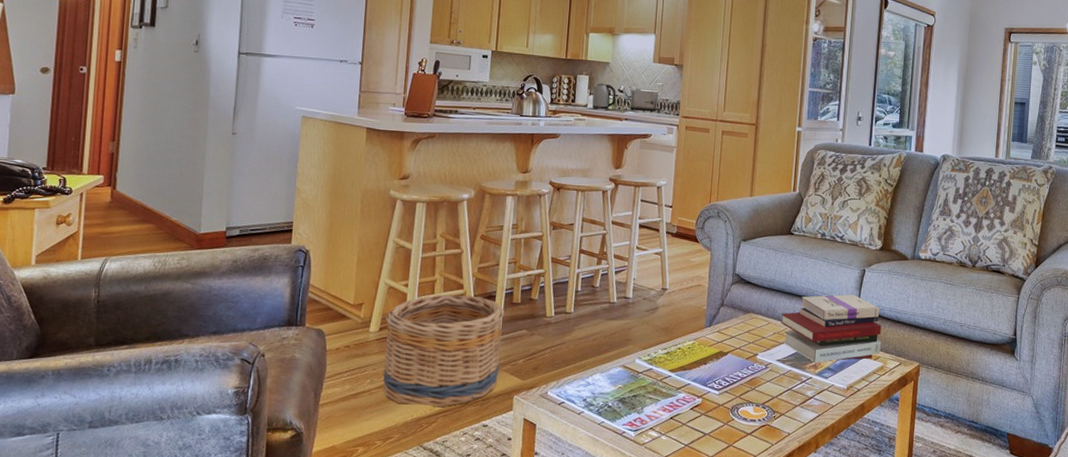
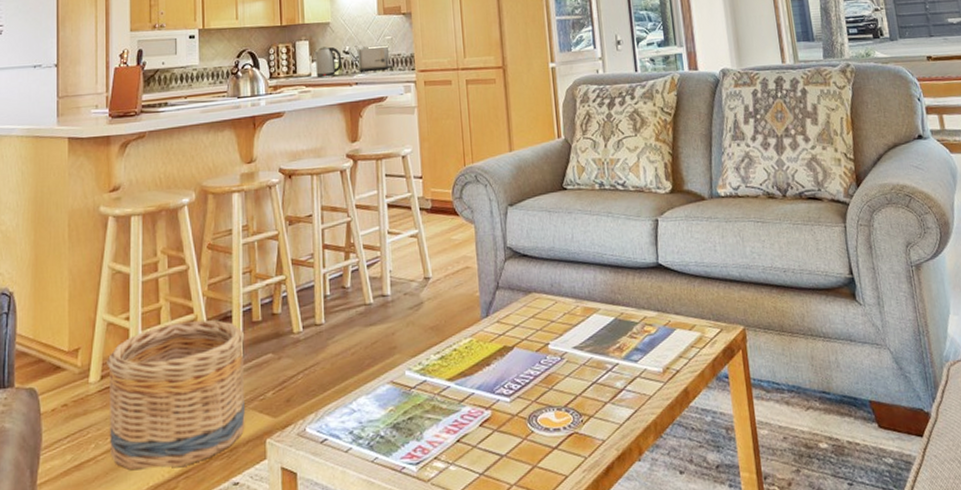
books: present [781,294,881,363] -> none [569,251,695,344]

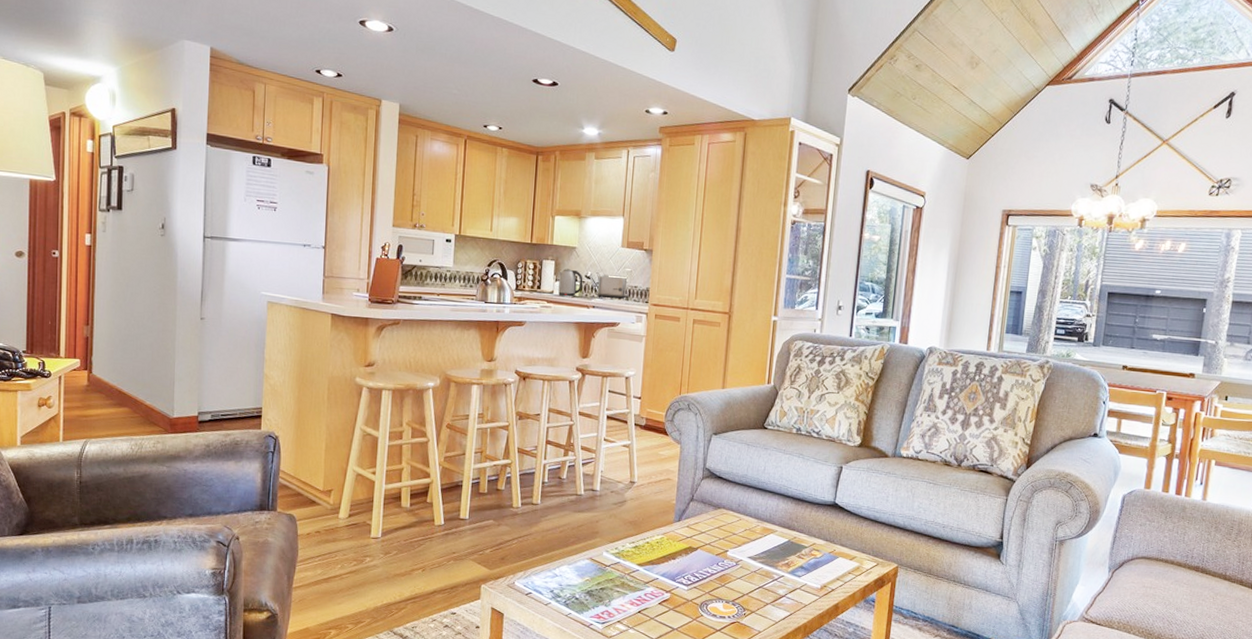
basket: present [107,320,245,471] -> none [353,483,472,594]

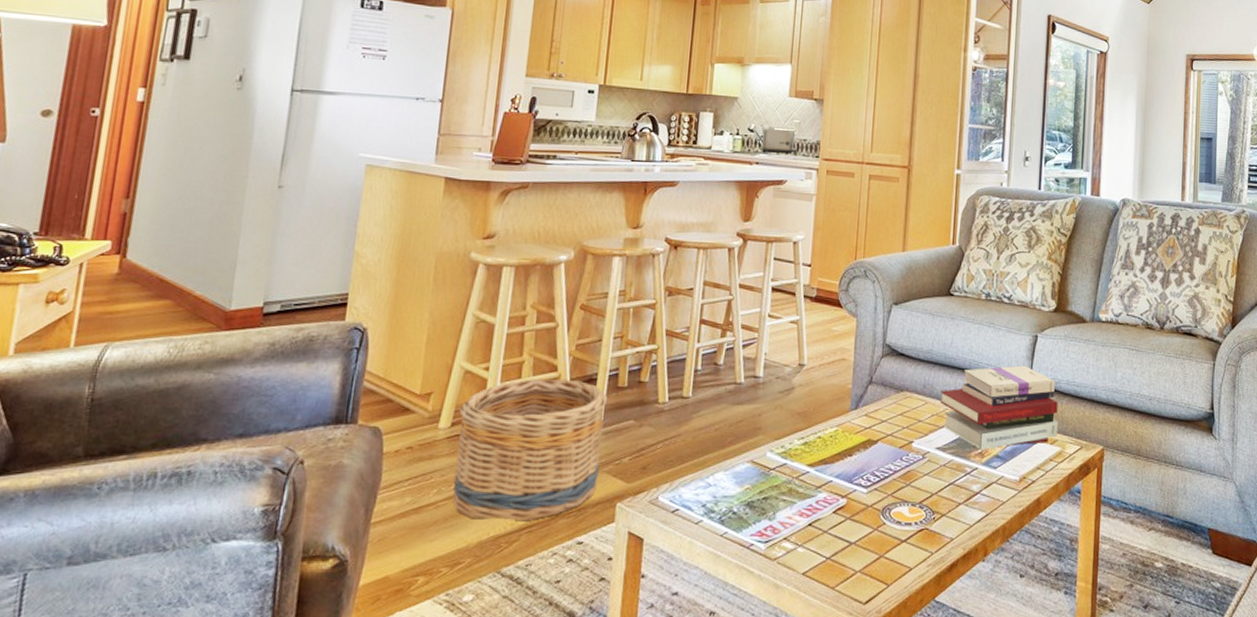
basket: none [353,483,472,594] -> present [452,379,608,520]
kettle: present [558,269,583,297] -> none [717,121,746,152]
books: none [753,491,858,561] -> present [940,365,1058,450]

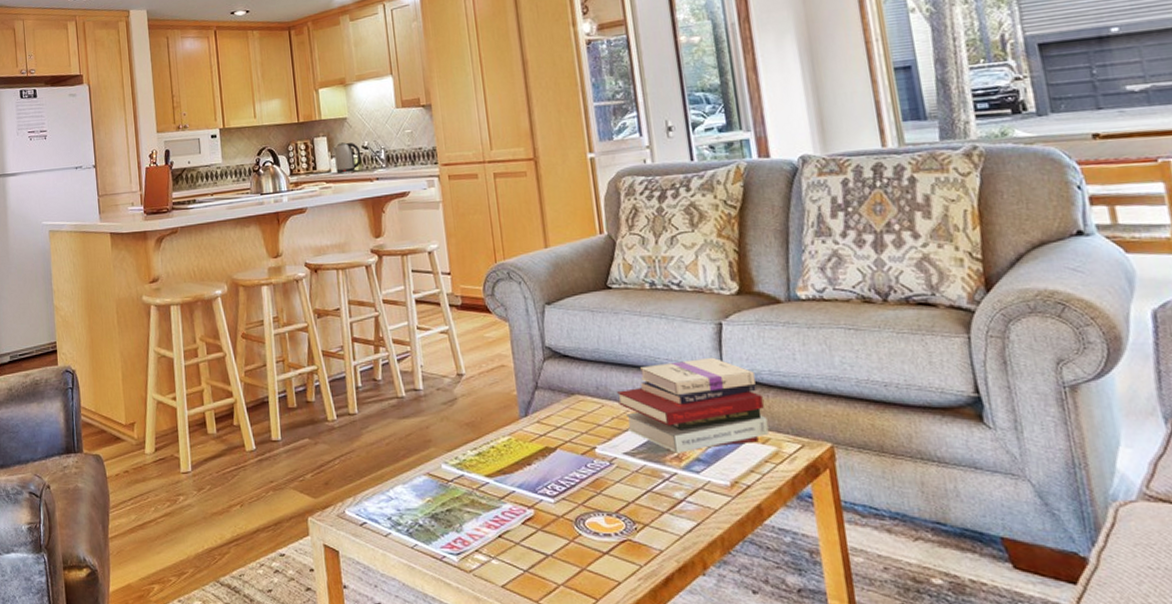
basket: present [452,379,608,520] -> none [159,403,287,534]
kettle: none [717,121,746,152] -> present [333,142,362,173]
toaster: present [761,128,798,154] -> none [376,141,414,167]

